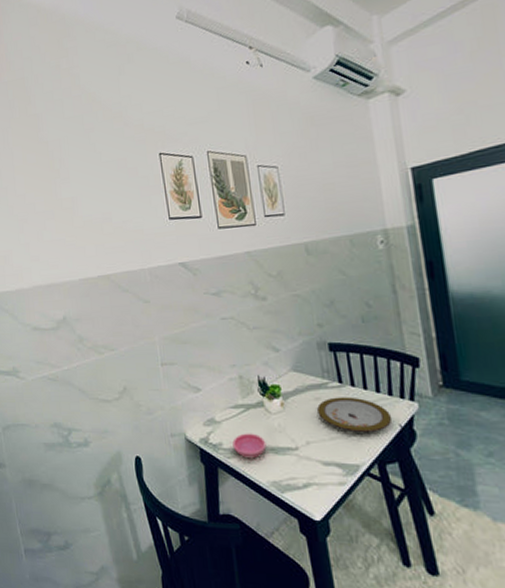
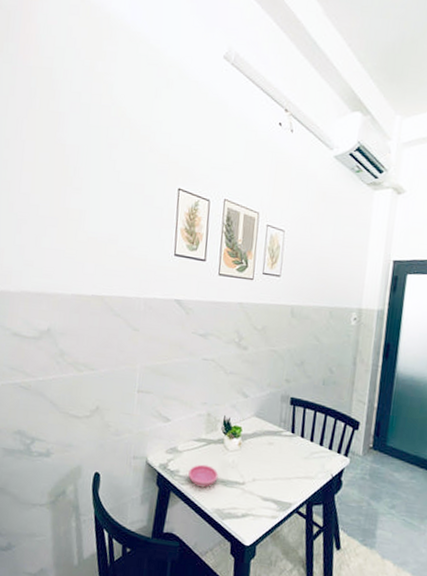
plate: present [317,397,393,432] -> none [268,444,327,478]

